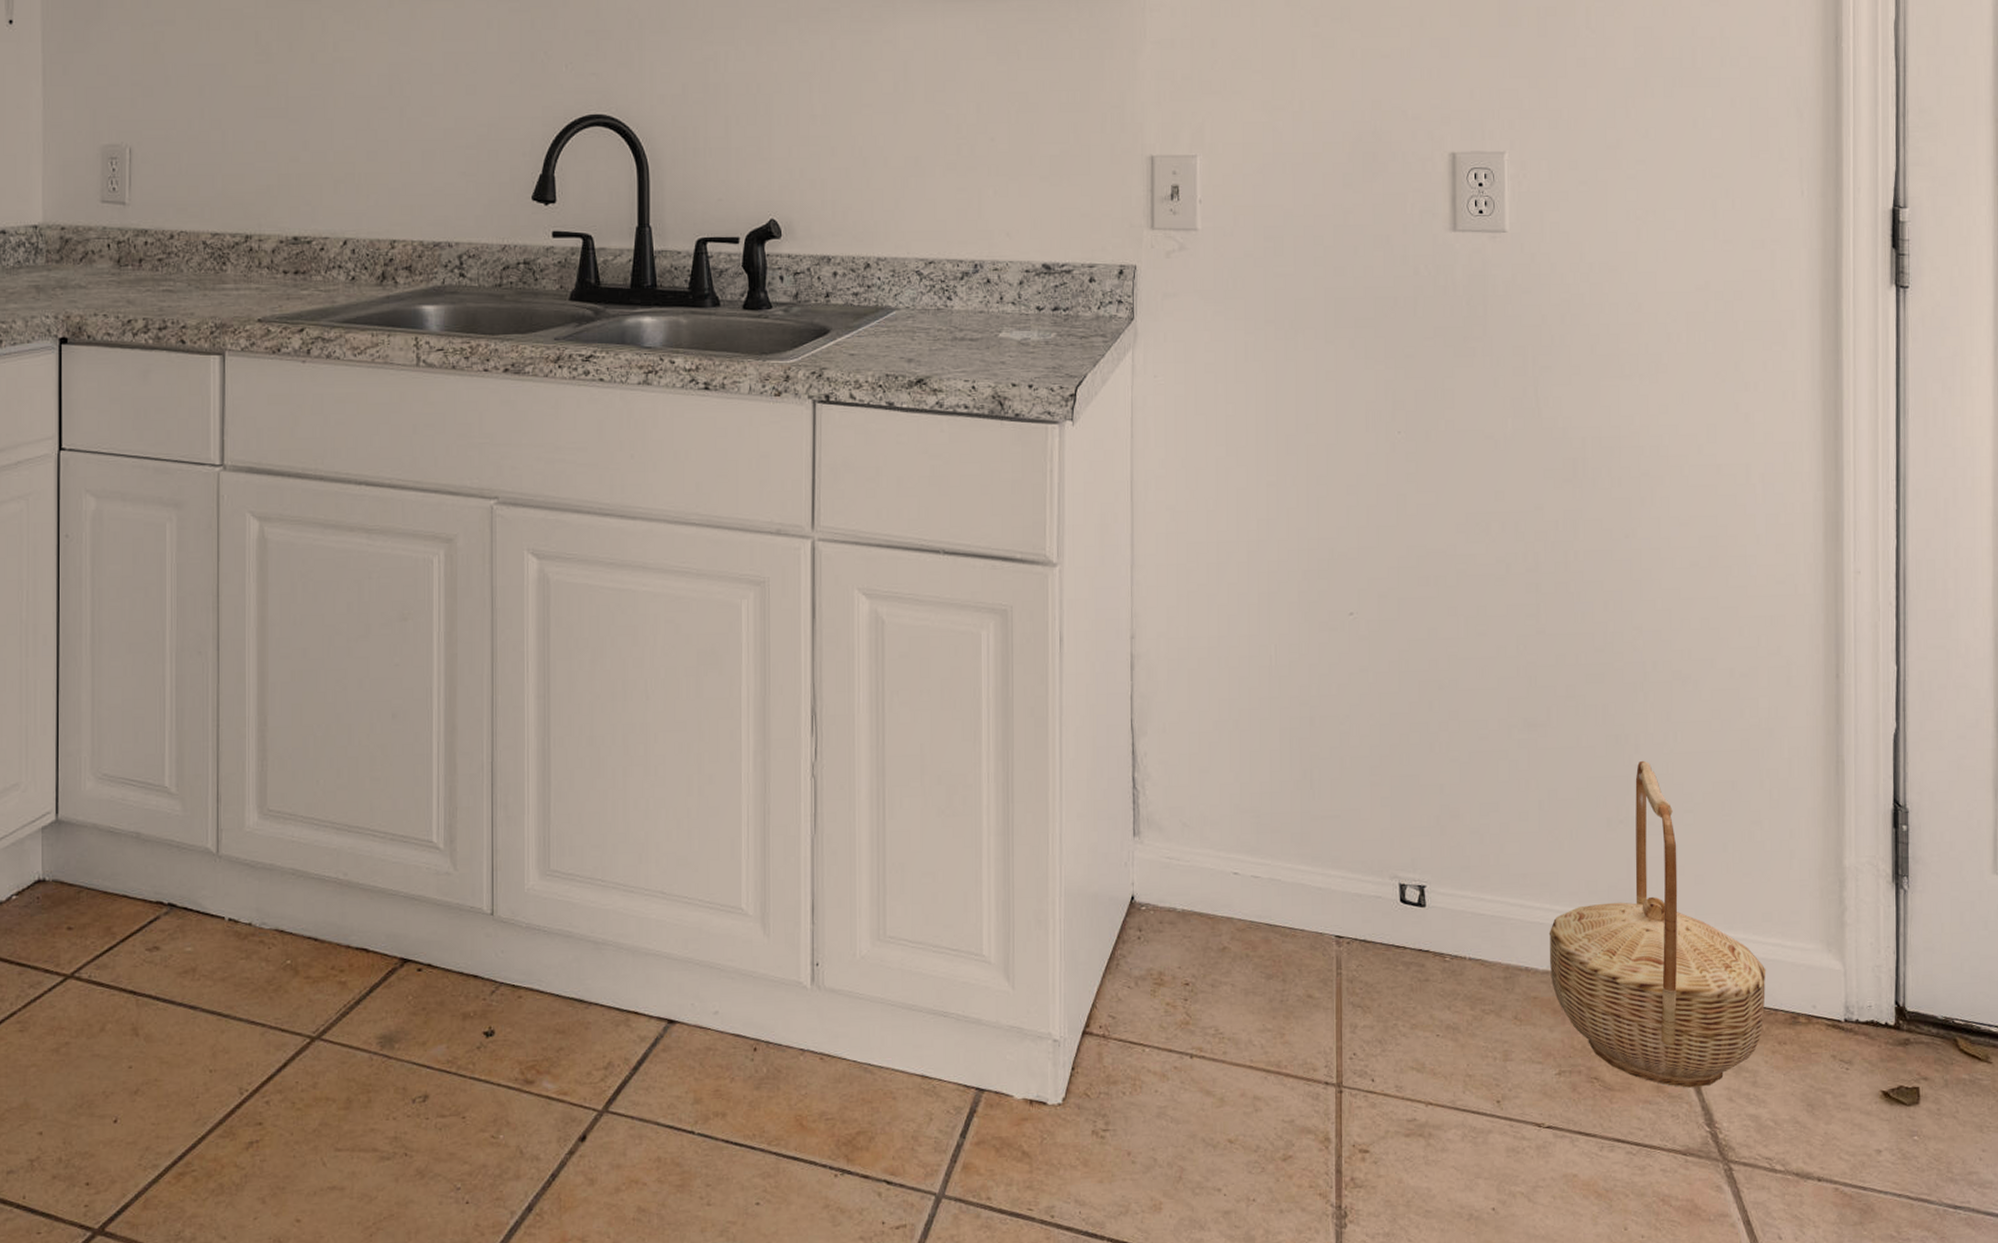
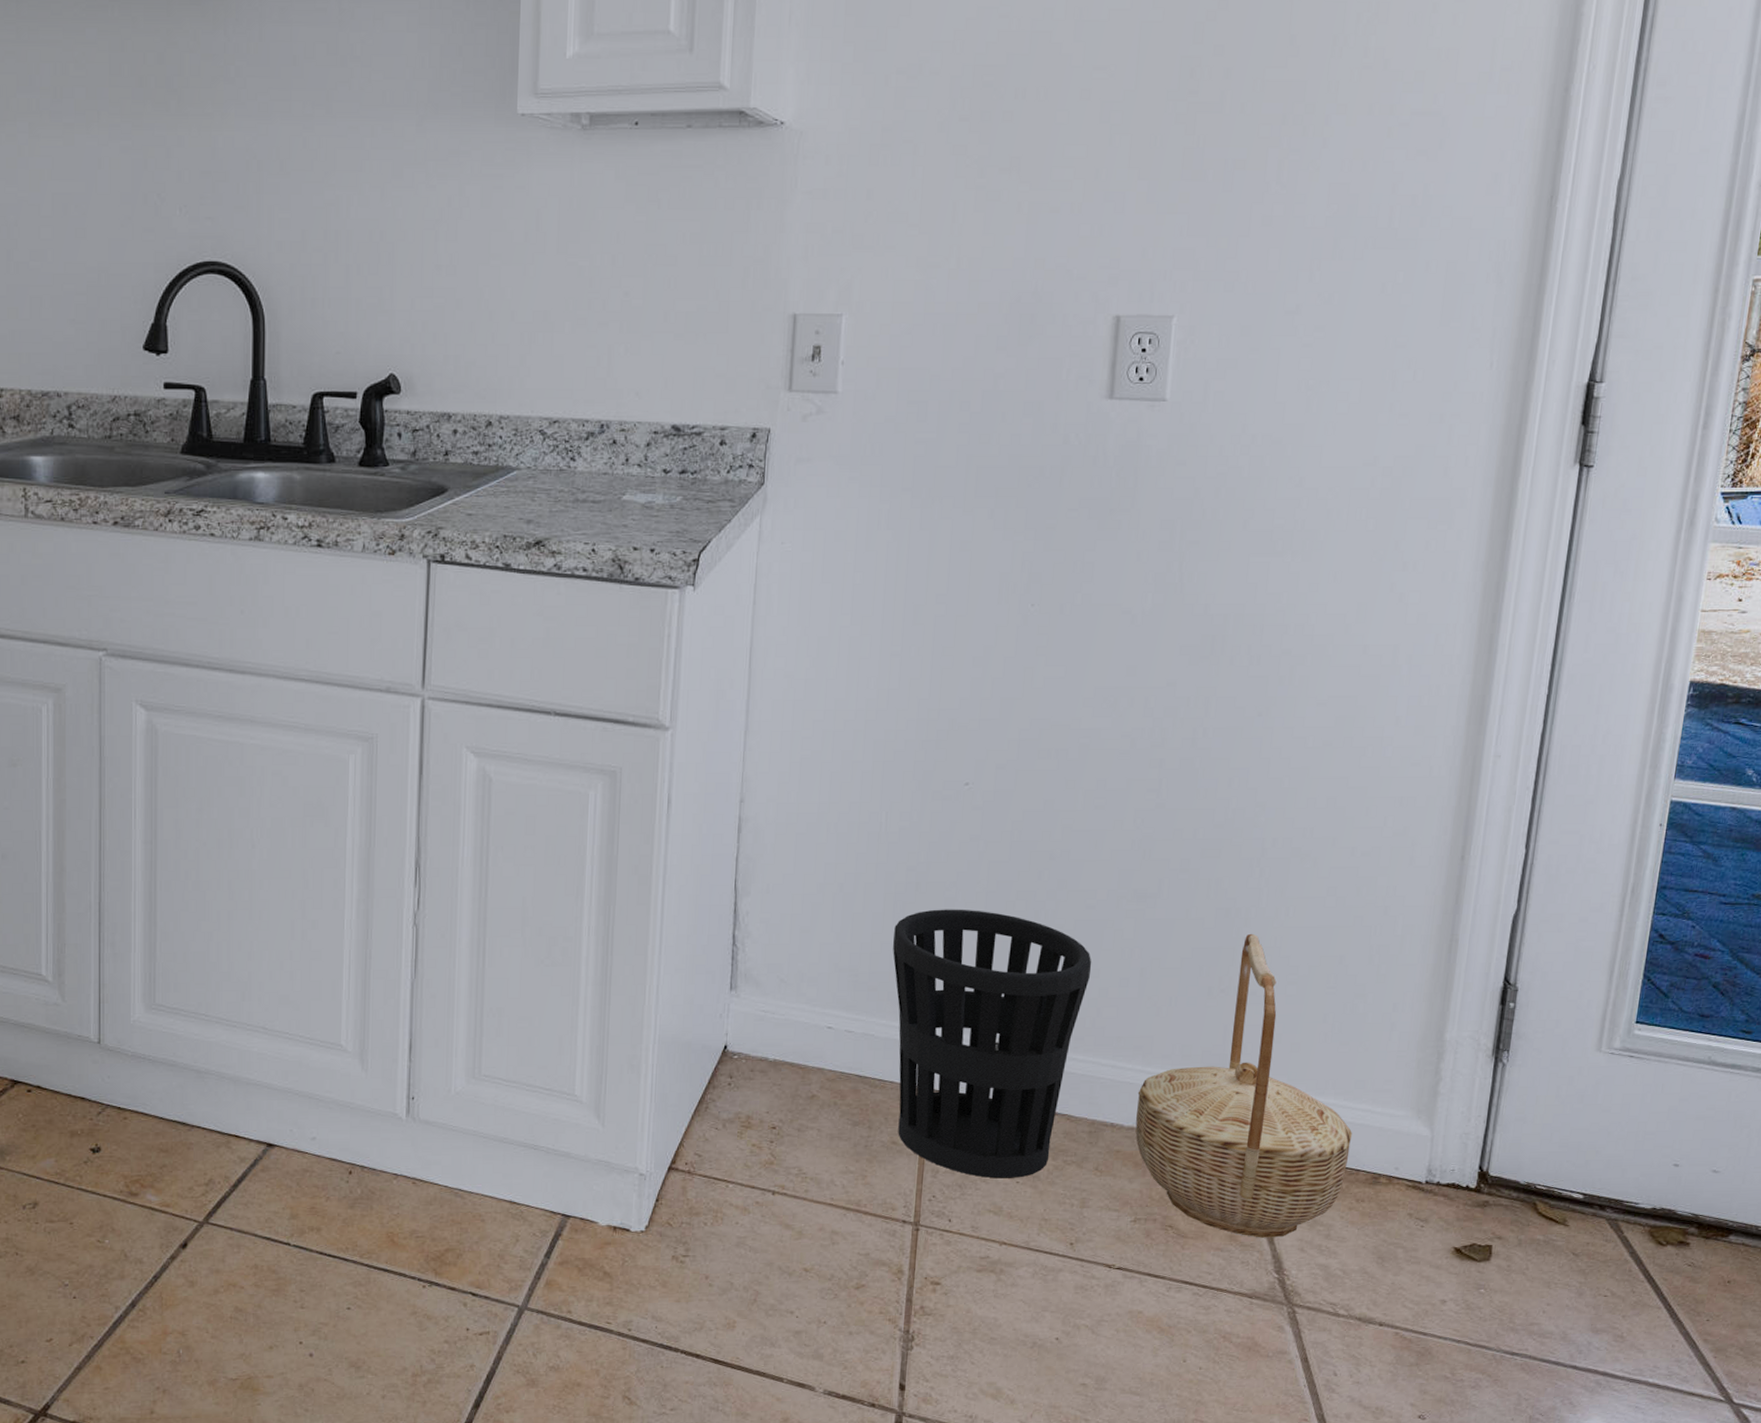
wastebasket: none [1292,743,1490,1032] -> present [893,909,1092,1179]

